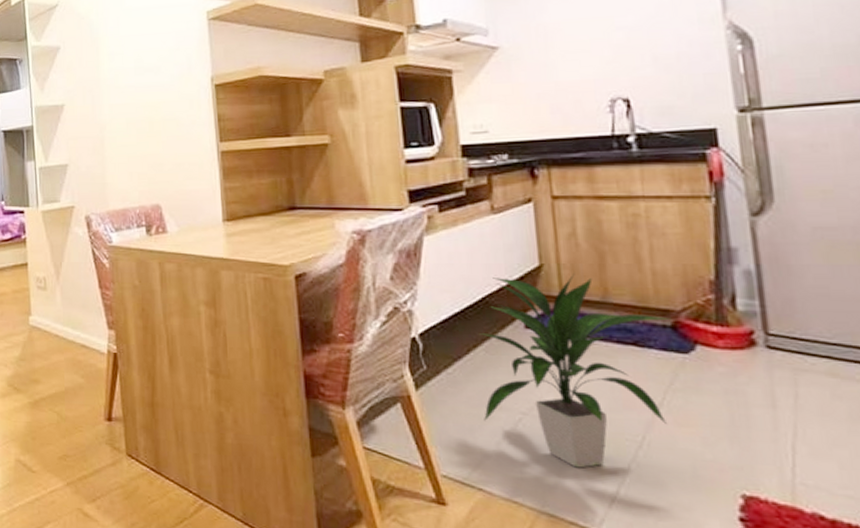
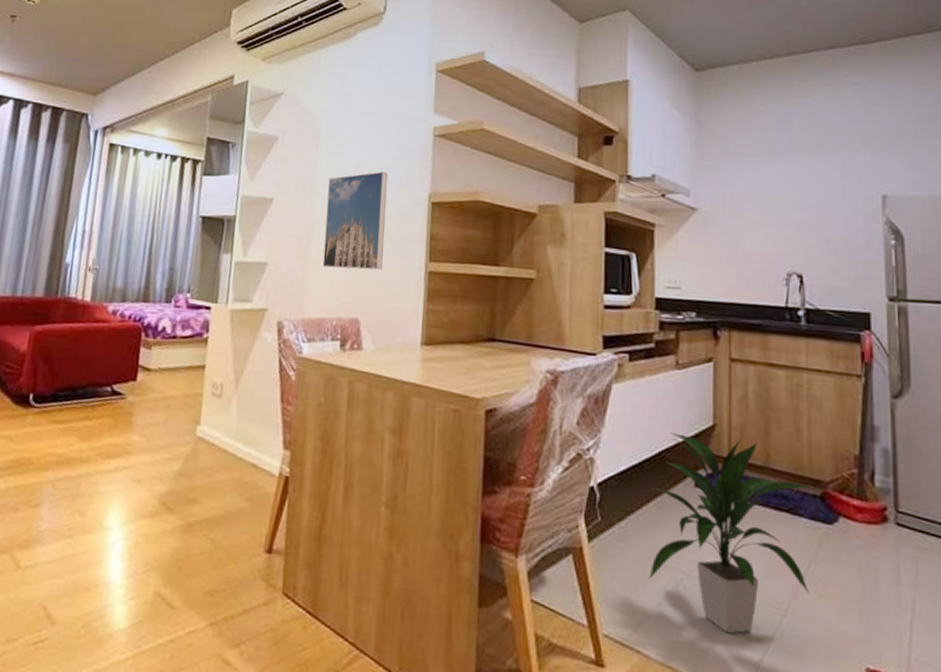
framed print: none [112,63,176,161] -> present [322,171,388,270]

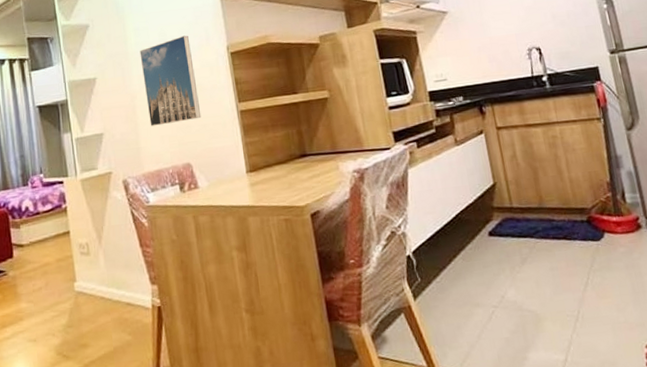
indoor plant: present [649,433,820,634] -> none [457,188,593,345]

